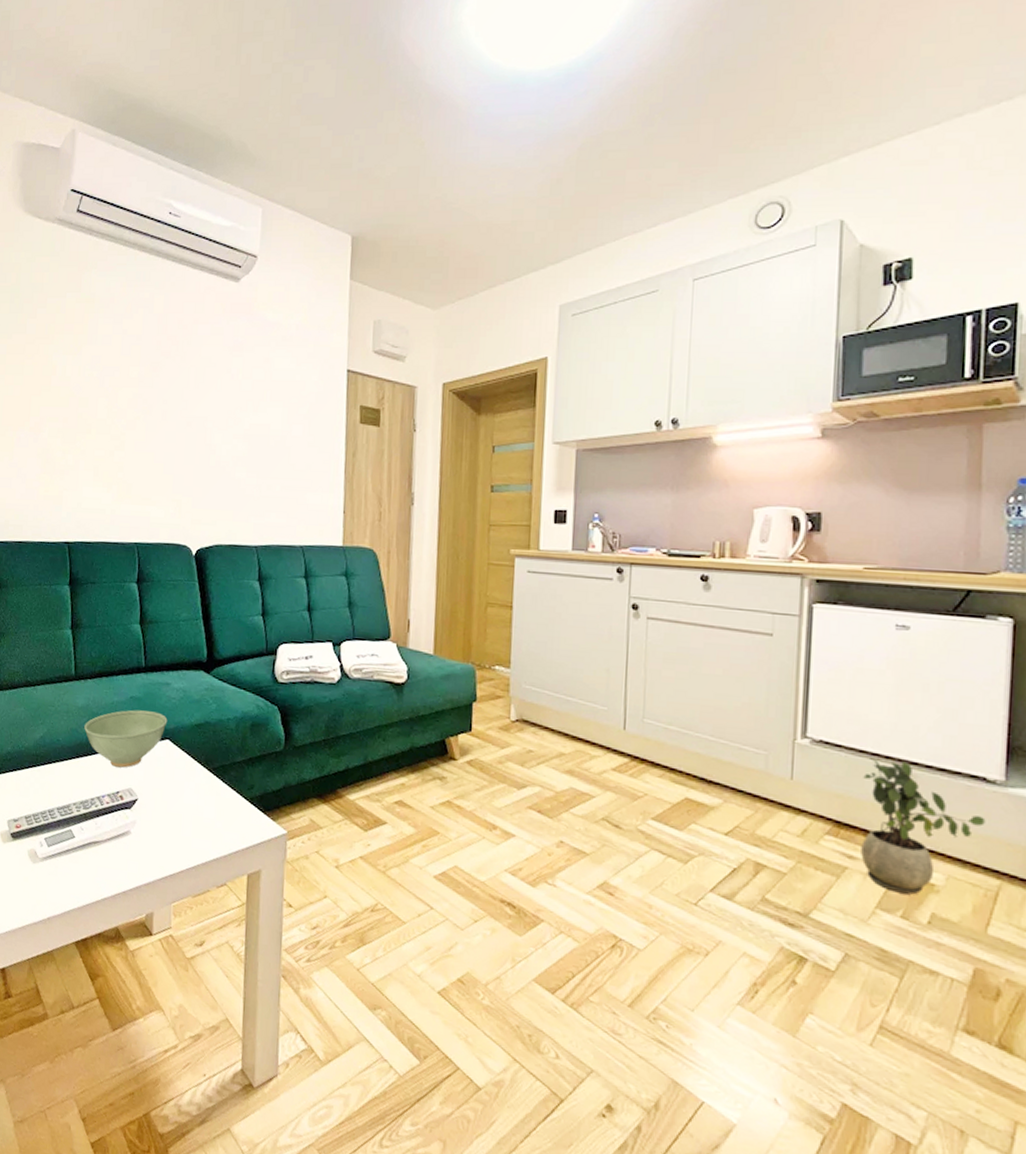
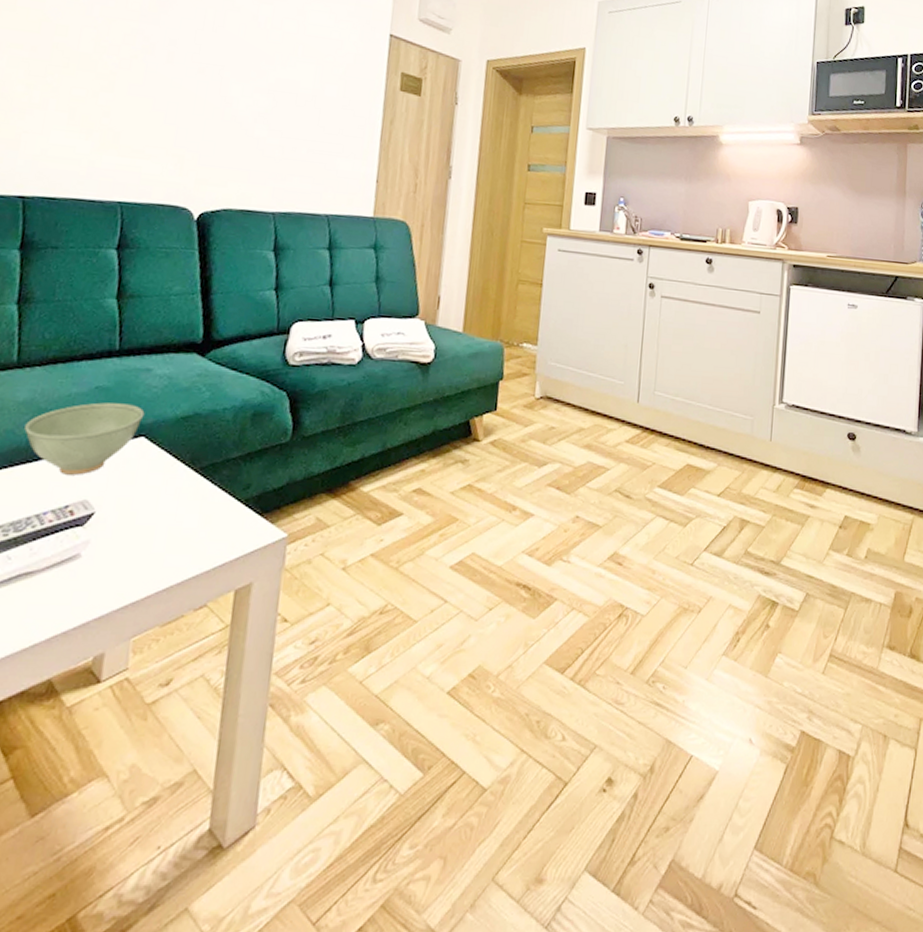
potted plant: present [861,758,986,895] -> none [819,418,905,534]

